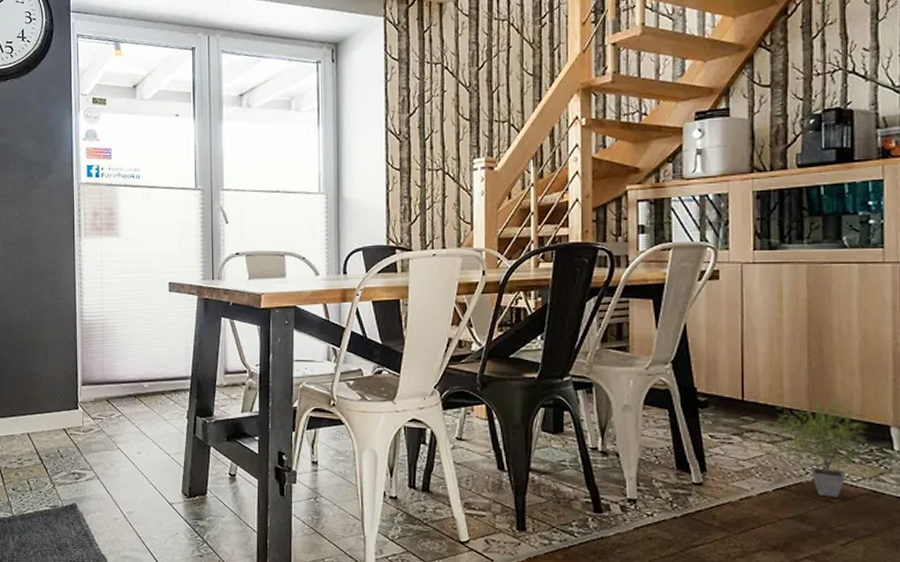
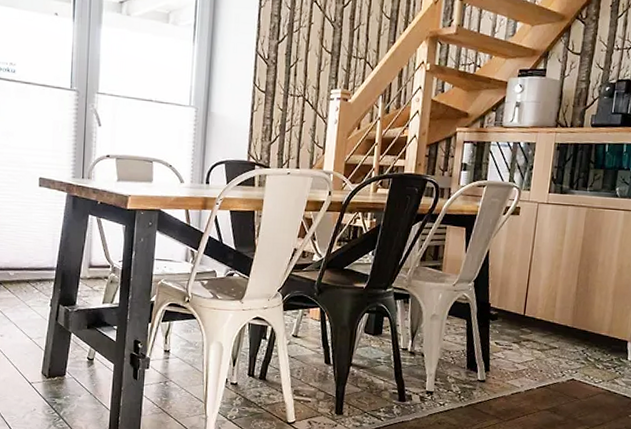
potted plant: present [771,395,868,498] -> none [542,315,613,395]

